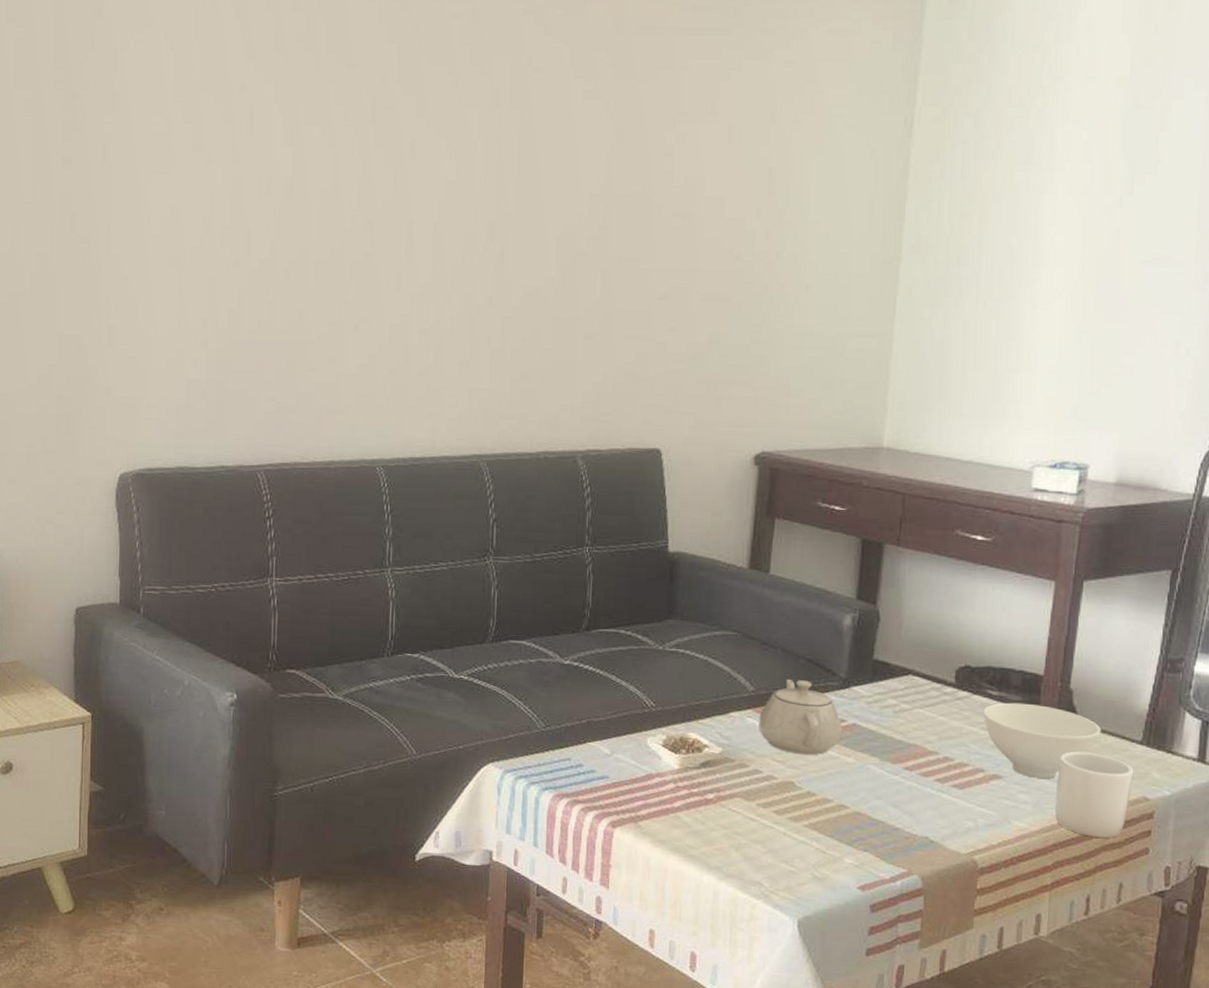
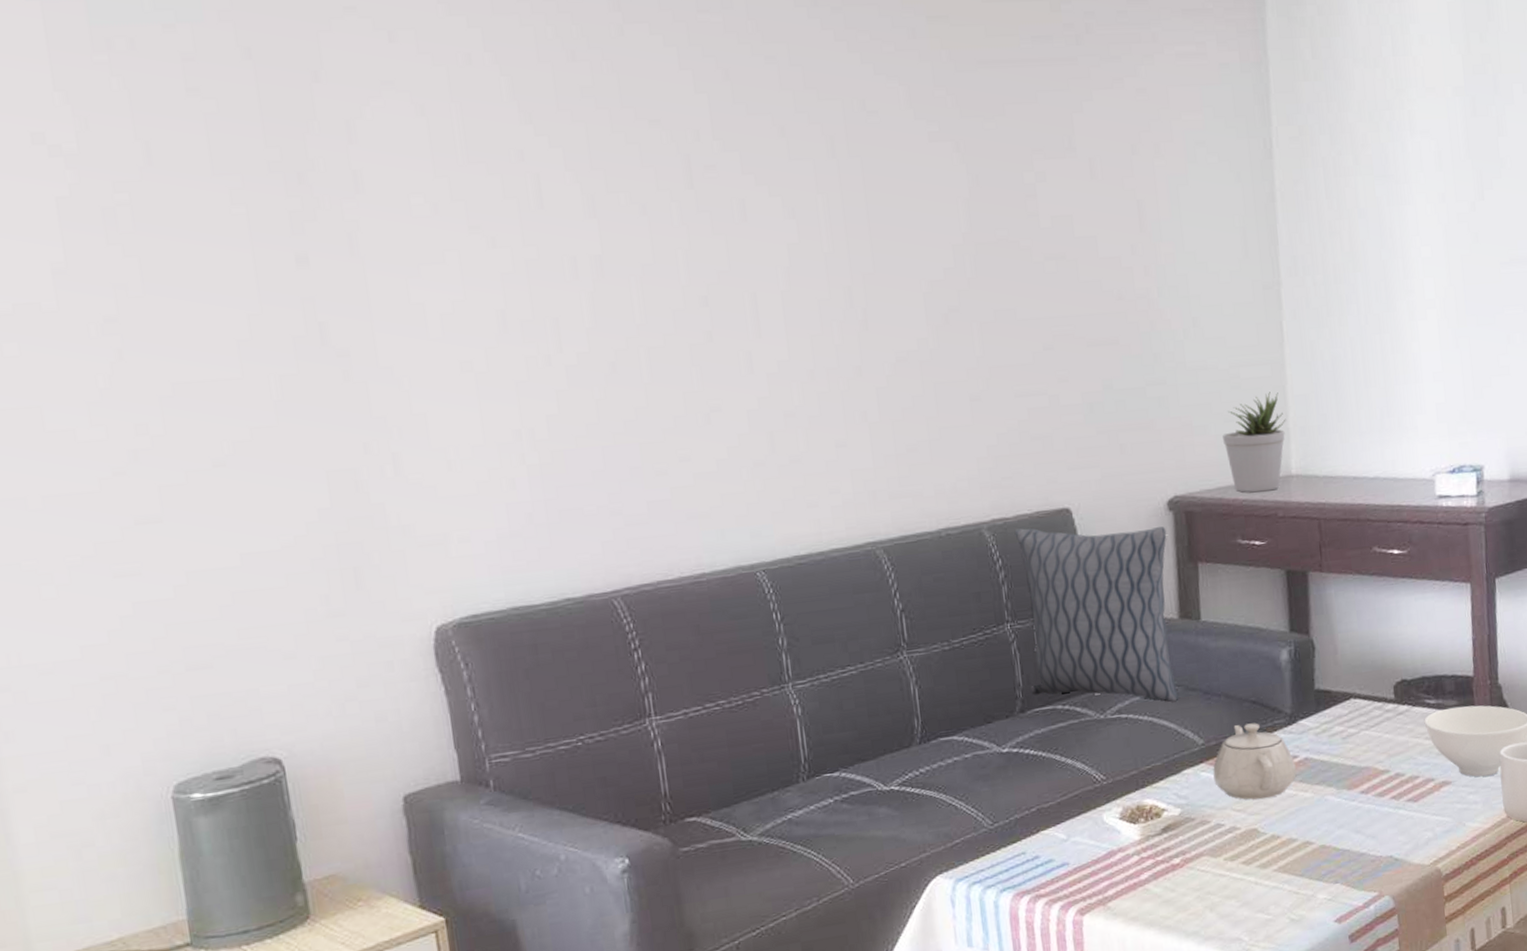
pillow: none [598,461,749,647] -> present [1014,527,1179,703]
potted plant: none [818,364,885,460] -> present [1223,392,1286,493]

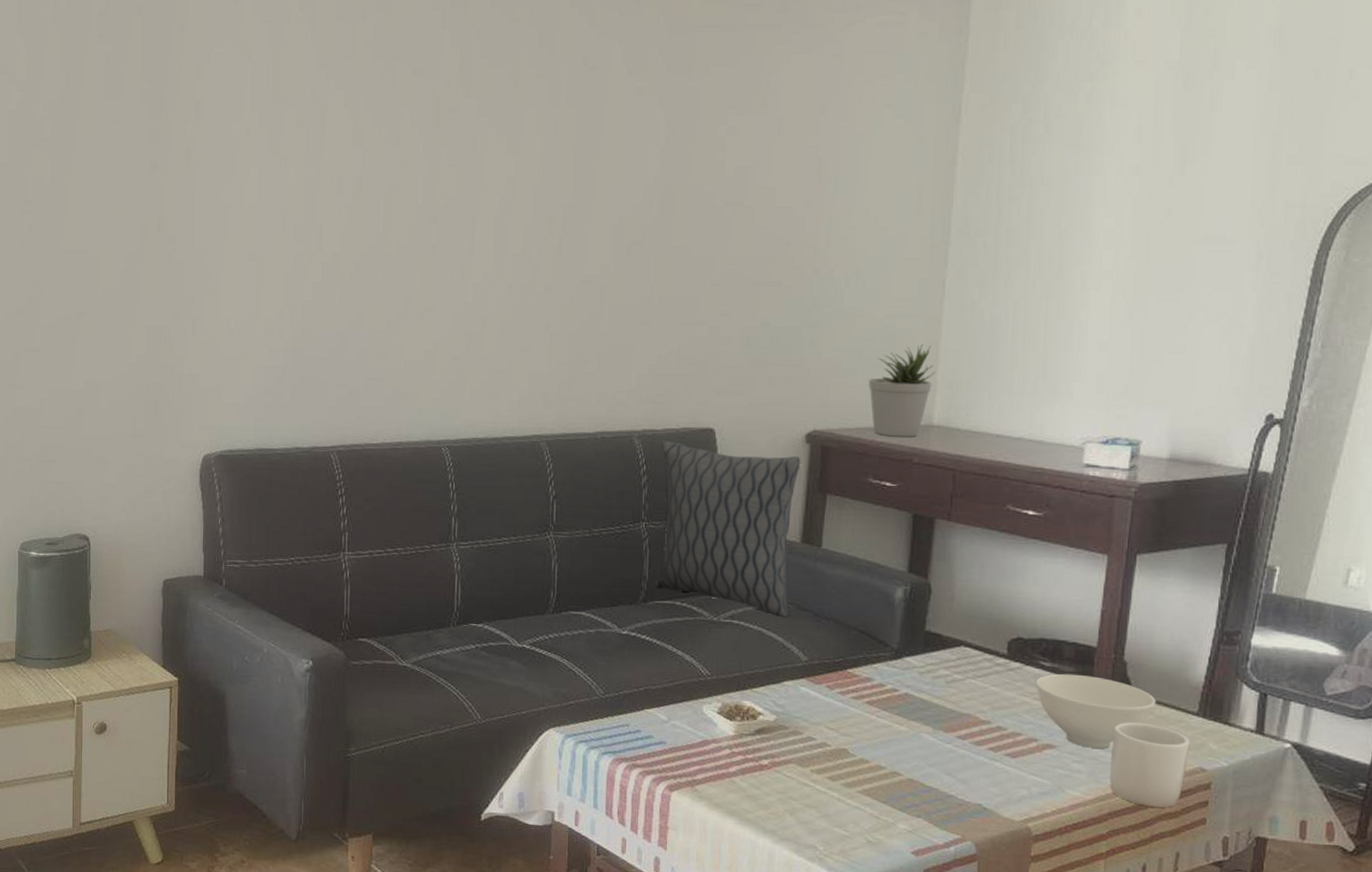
teapot: present [1212,723,1297,800] -> none [811,650,895,724]

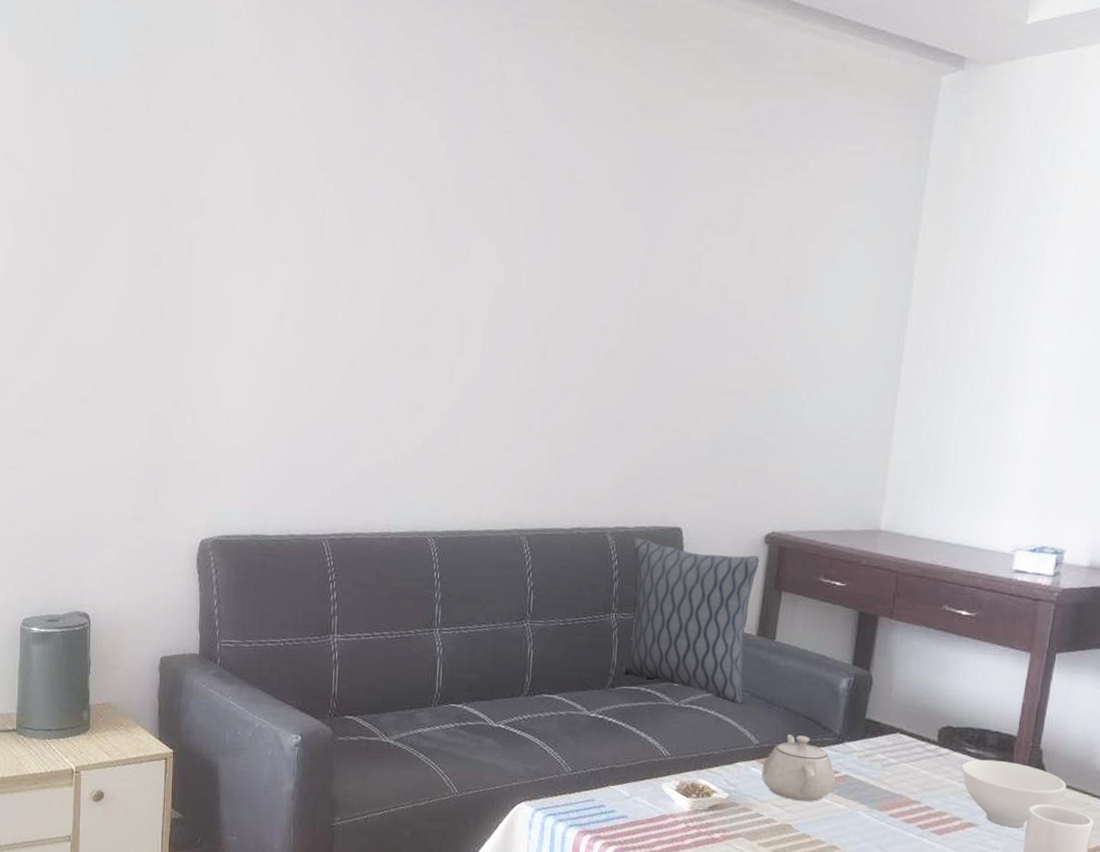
teapot: none [811,650,895,724] -> present [761,735,836,802]
potted plant: present [869,344,935,437] -> none [824,455,885,541]

